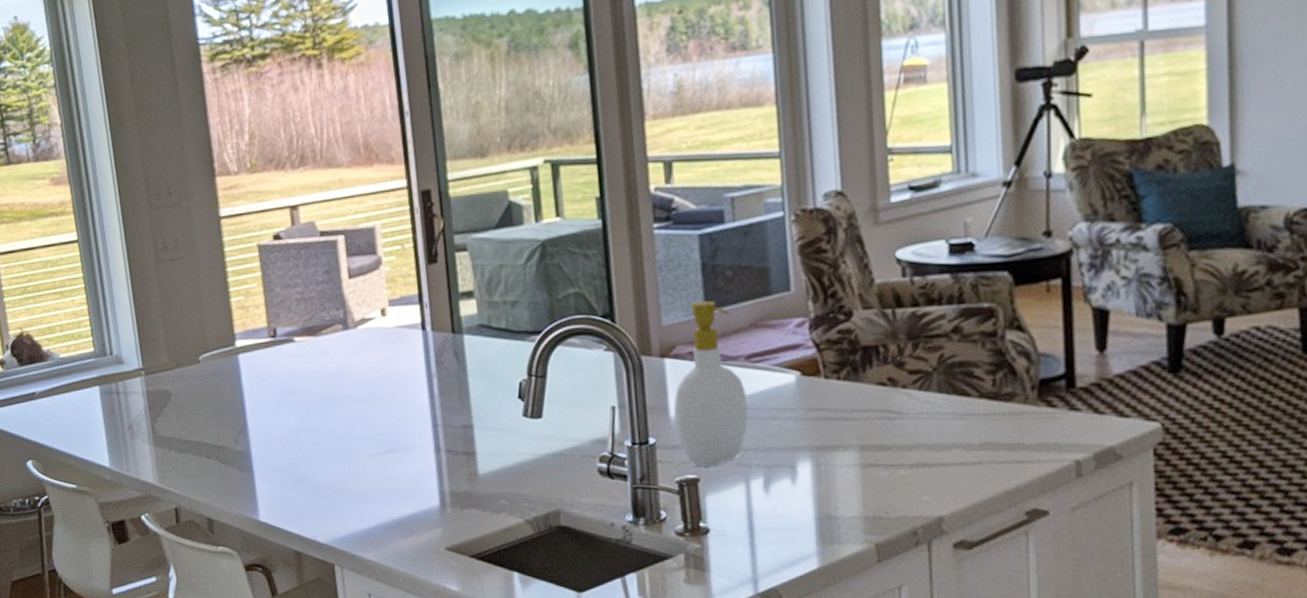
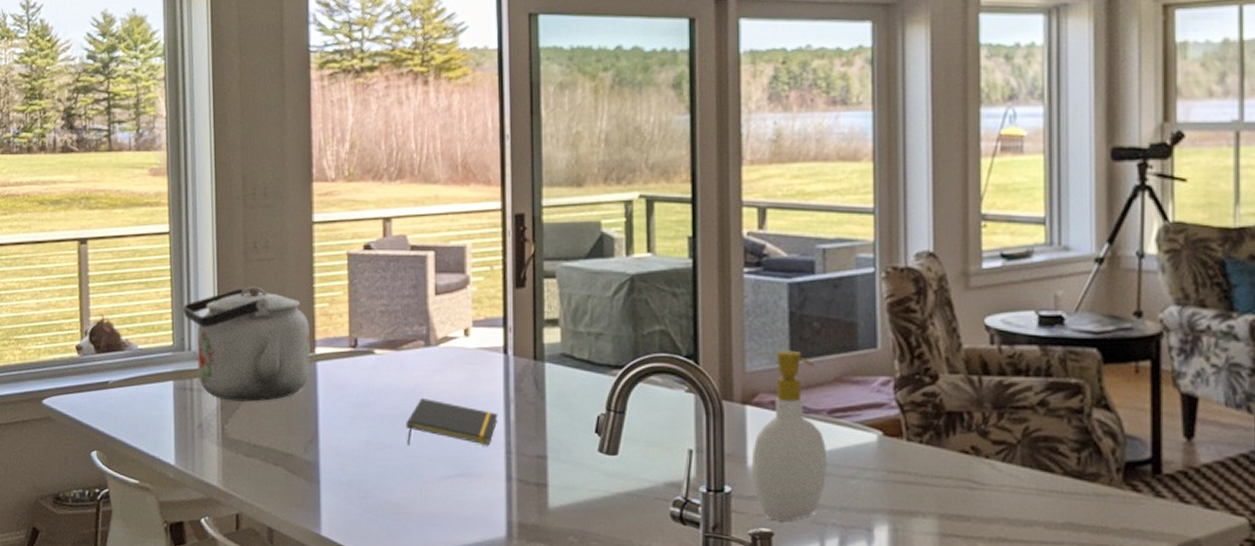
kettle: none [100,285,233,401] -> present [183,286,311,402]
notepad: none [332,380,422,427] -> present [406,398,498,446]

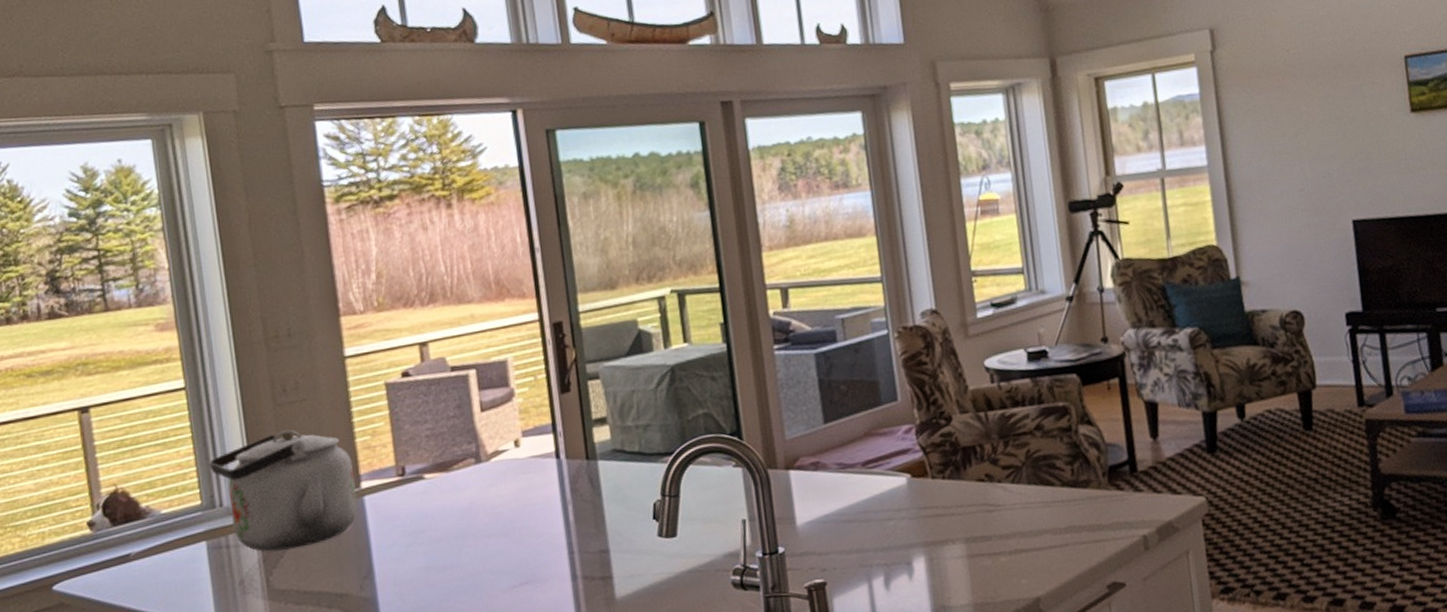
notepad: present [406,398,498,446] -> none [464,514,557,563]
soap bottle: present [751,350,828,521] -> none [799,413,867,571]

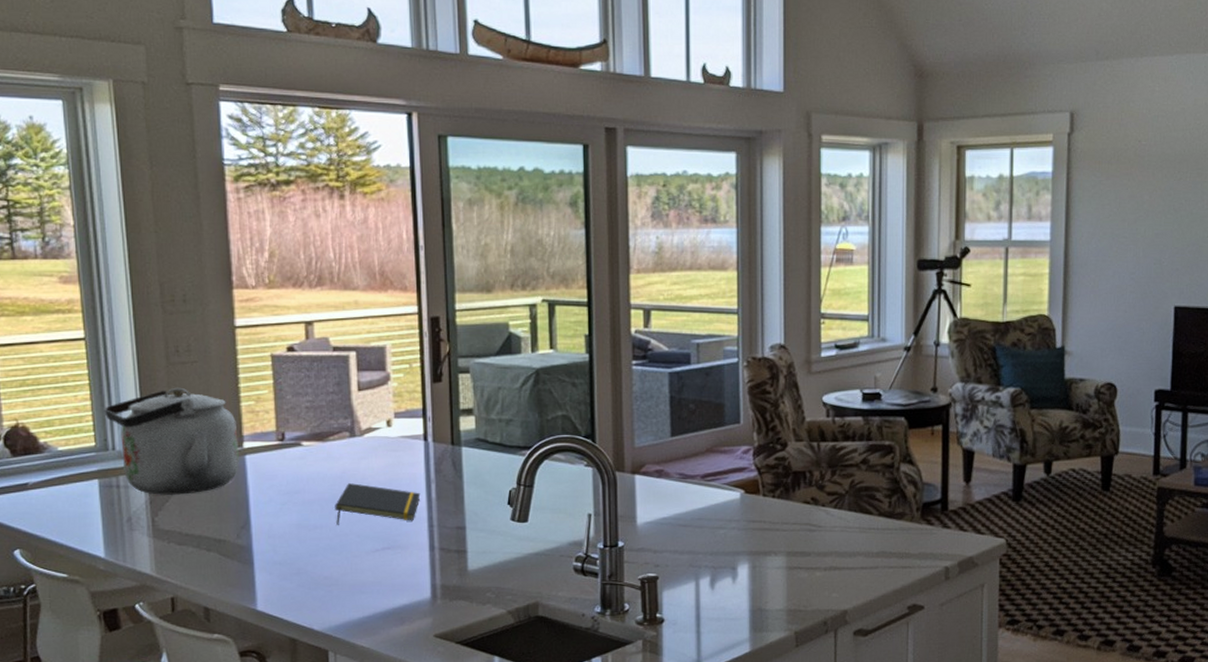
notepad: none [464,514,557,563] -> present [335,483,421,525]

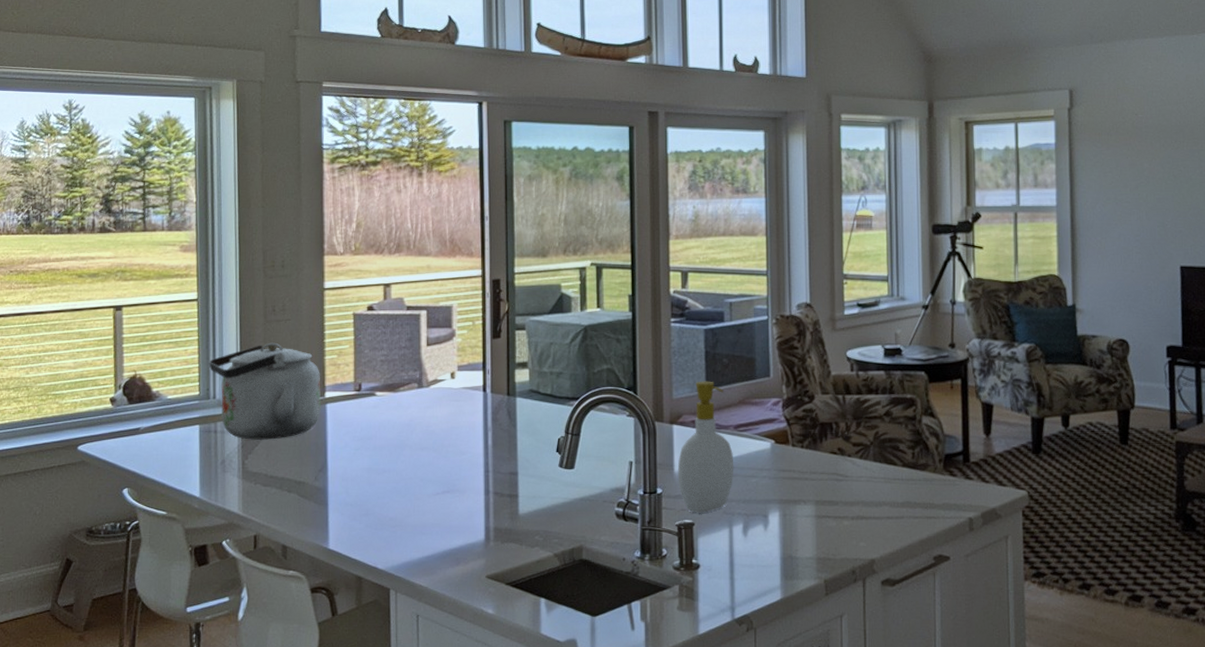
notepad: present [335,483,421,525] -> none [402,431,478,469]
soap bottle: none [640,428,701,566] -> present [677,381,734,513]

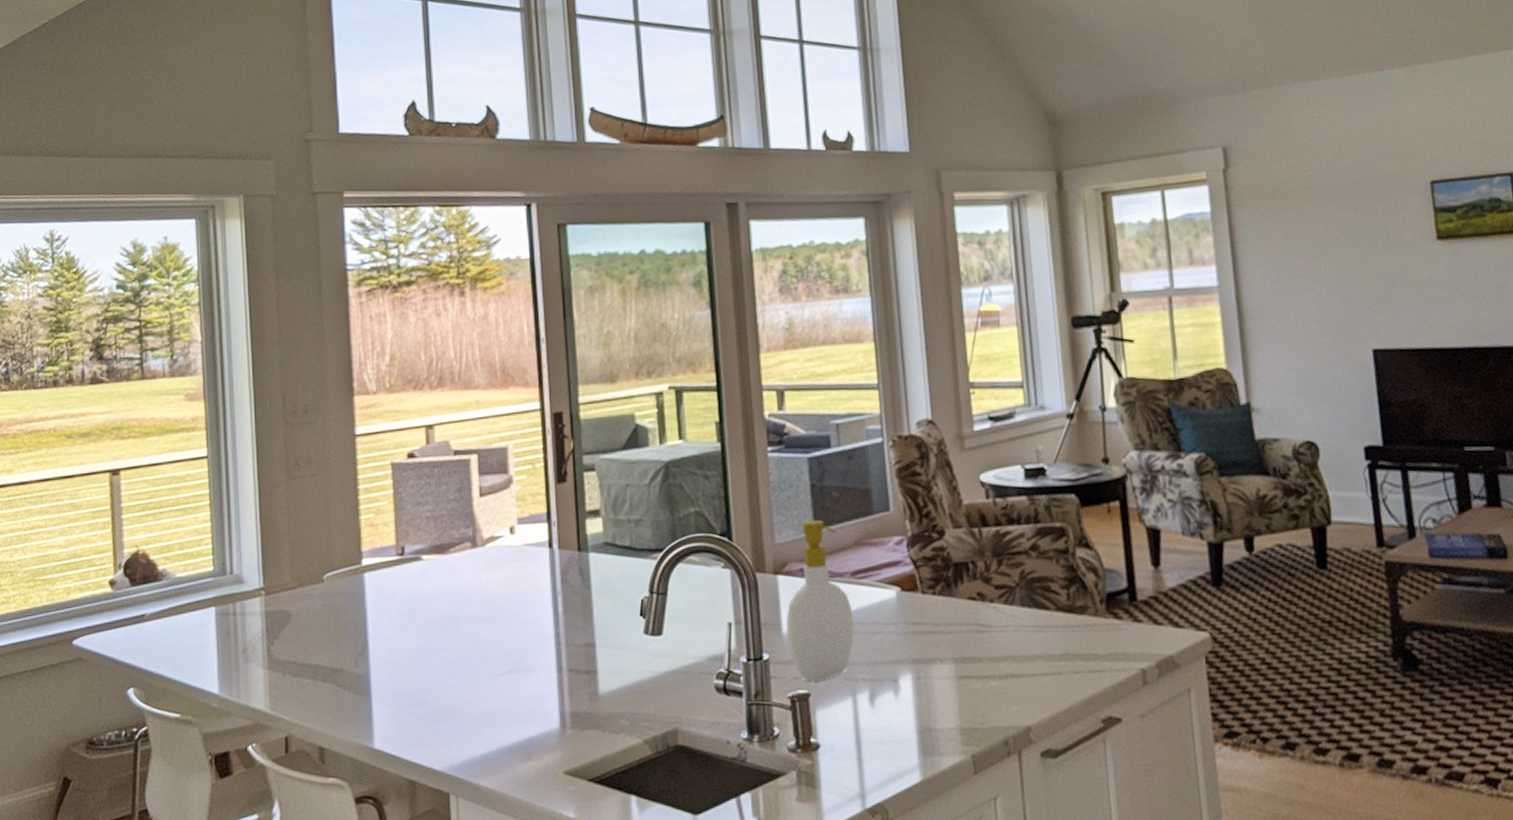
kettle: present [208,342,321,440] -> none [223,503,358,622]

